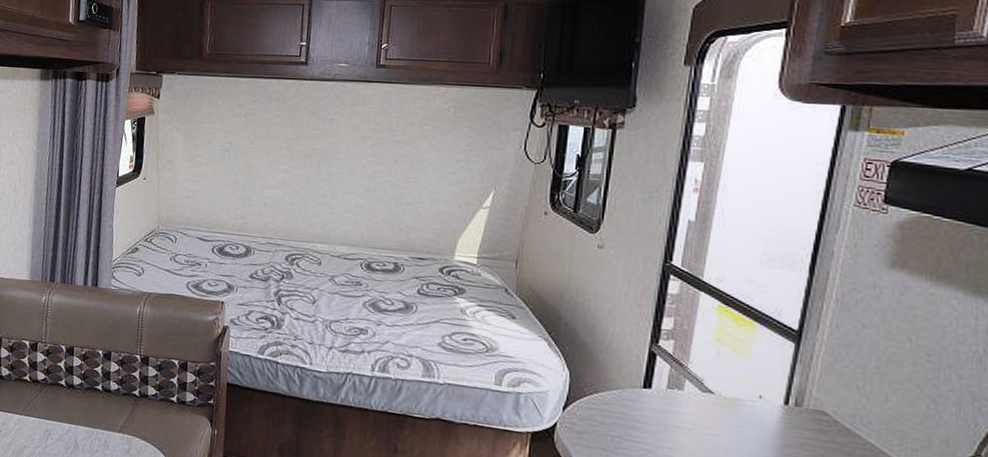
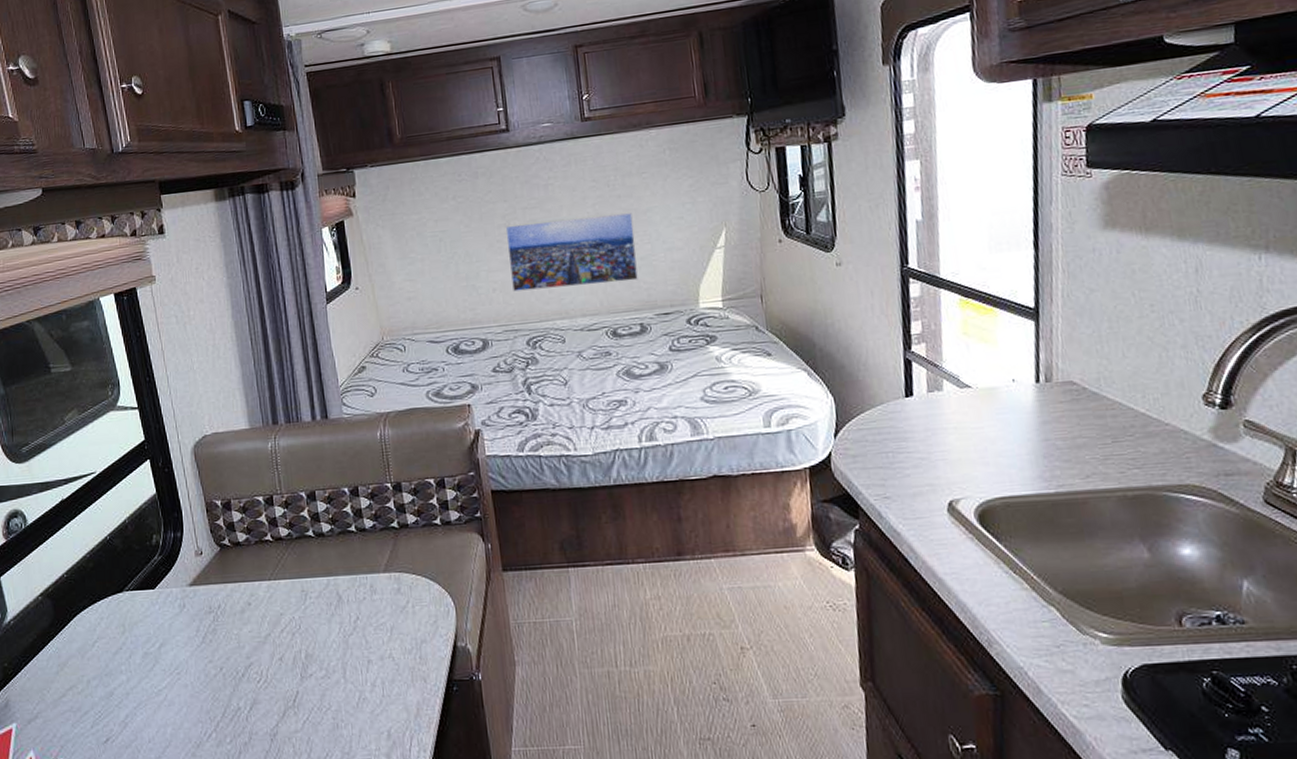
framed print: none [283,149,407,222] -> present [505,212,638,292]

